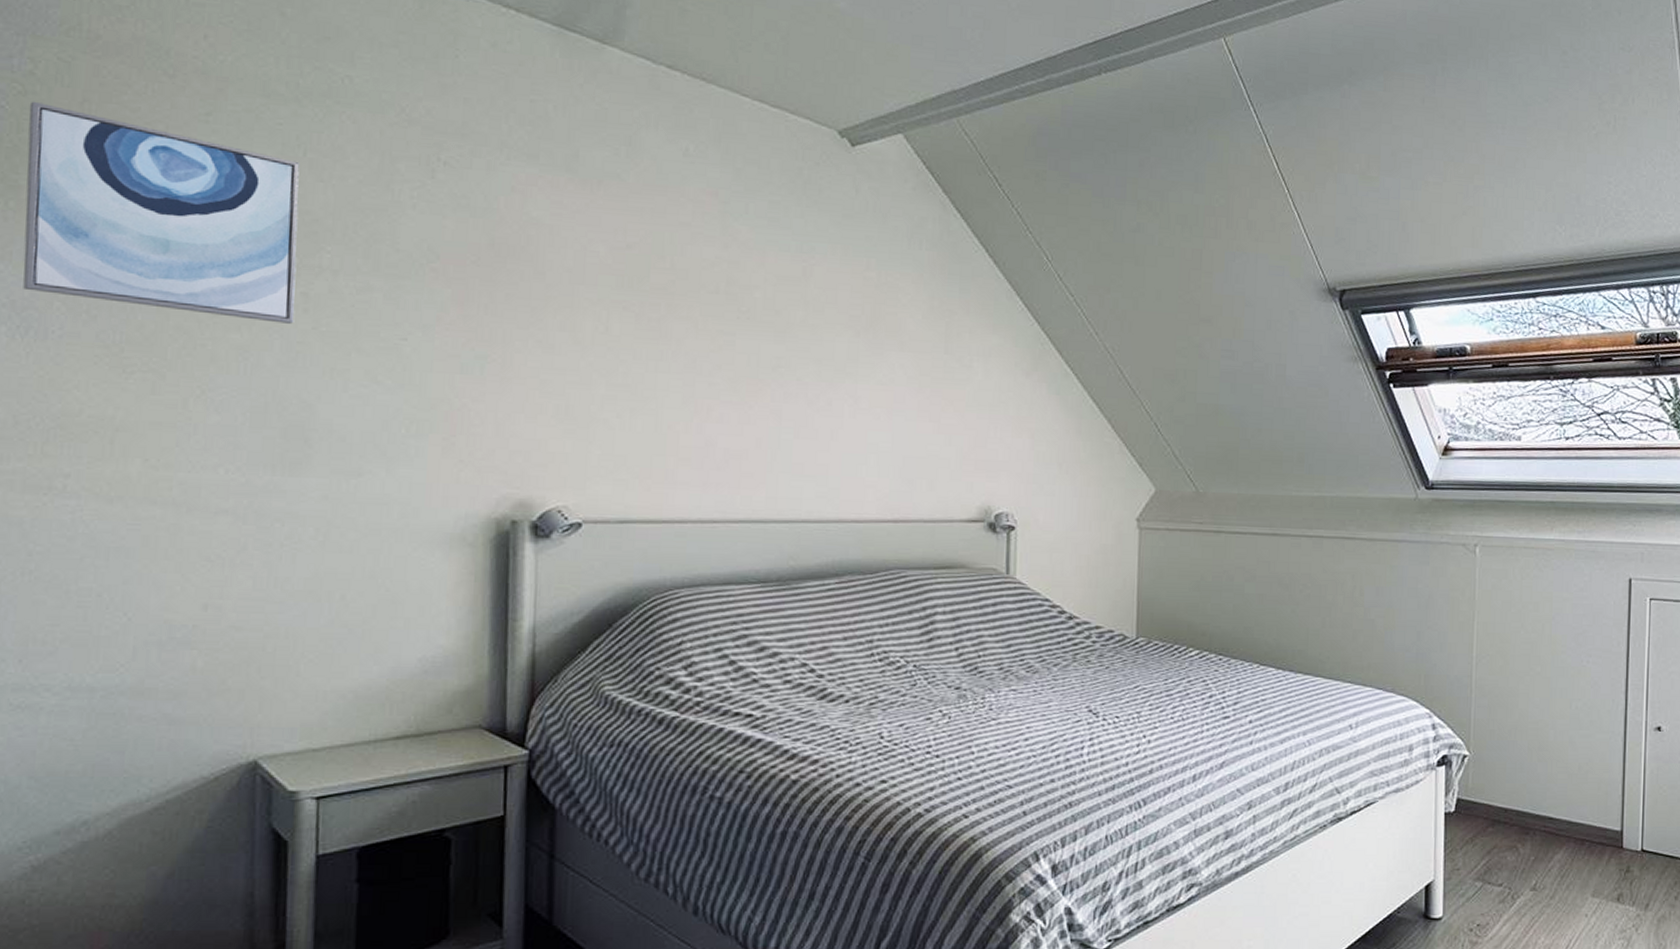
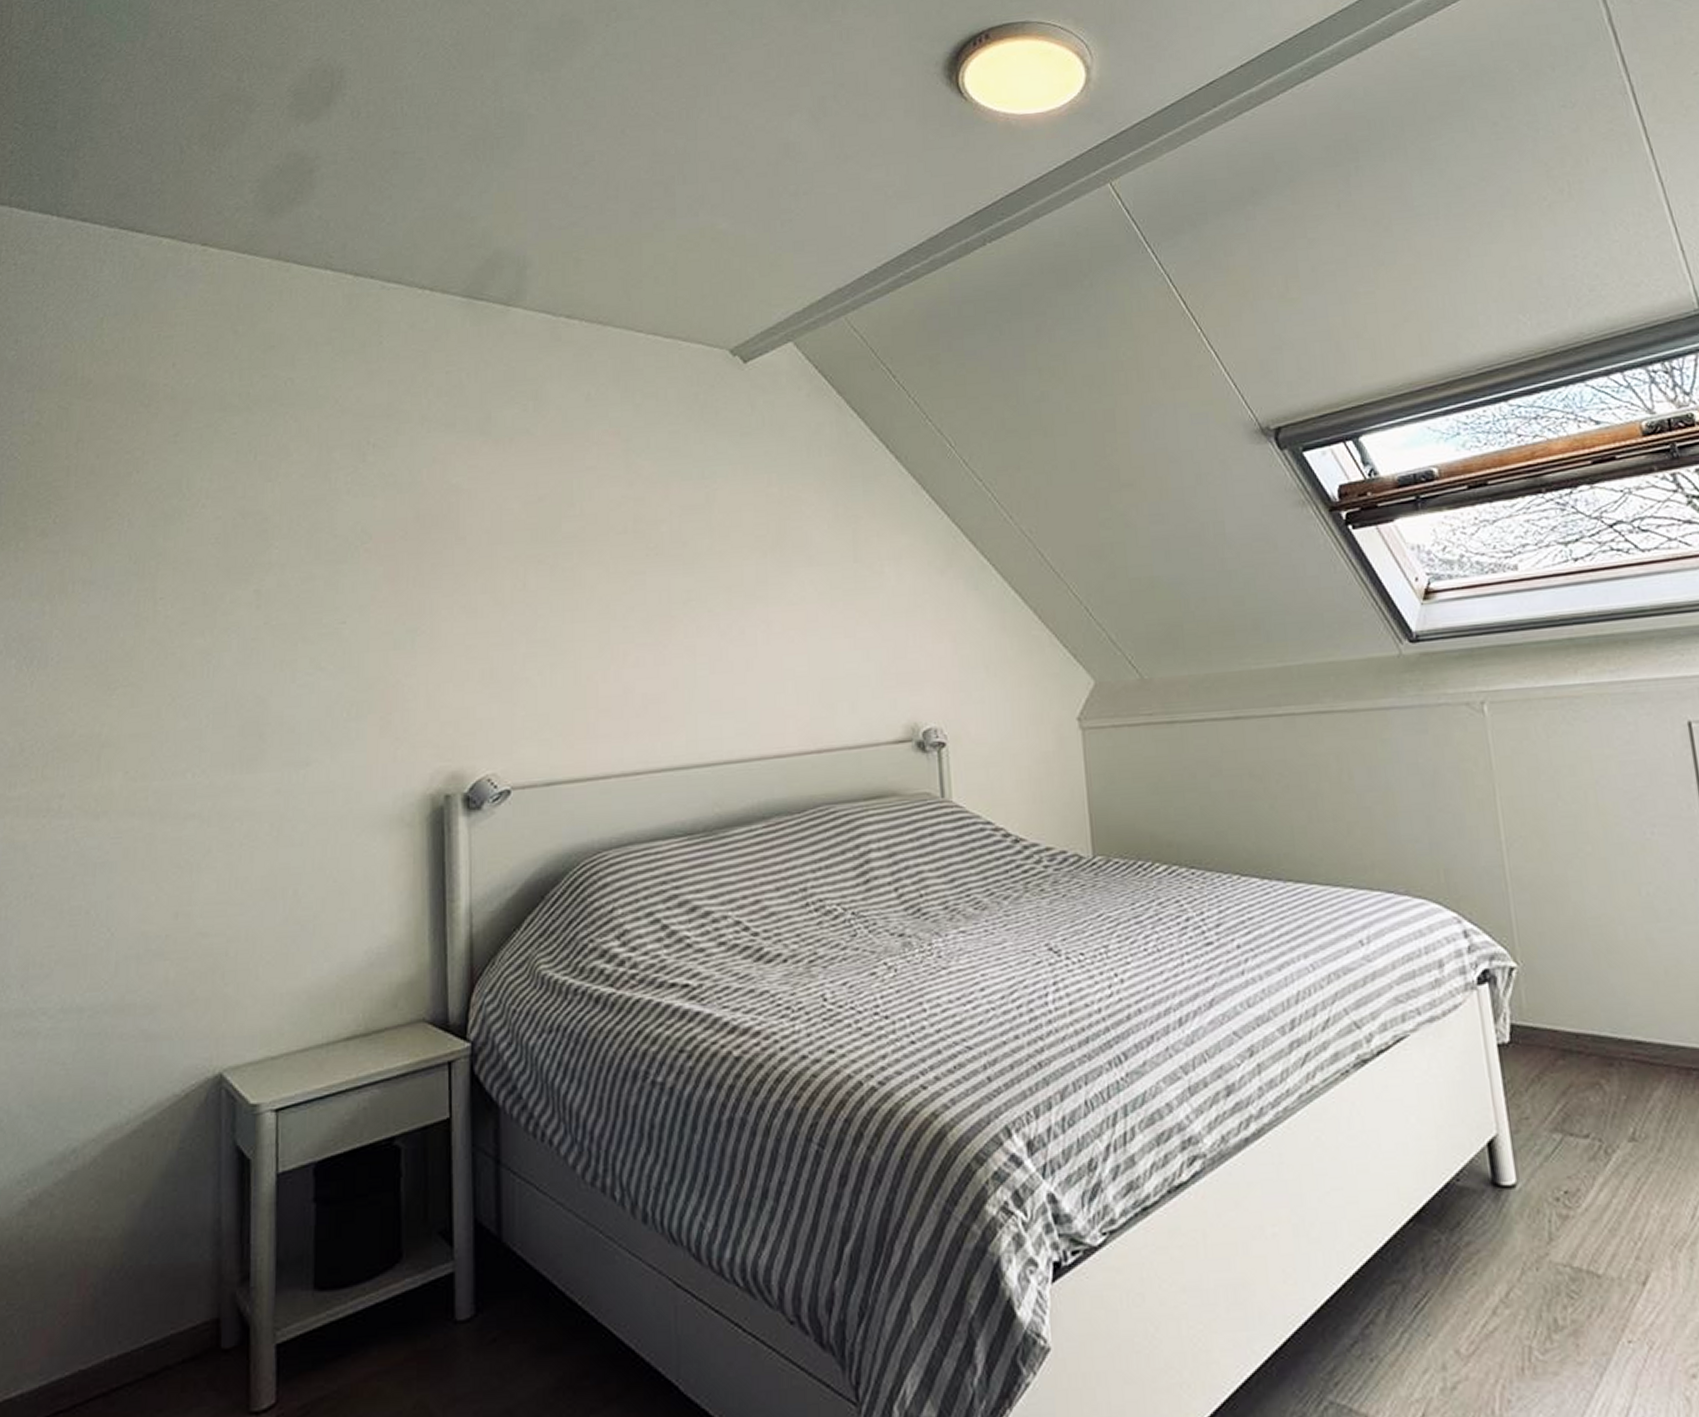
wall art: present [23,101,300,324] -> none [29,448,251,623]

